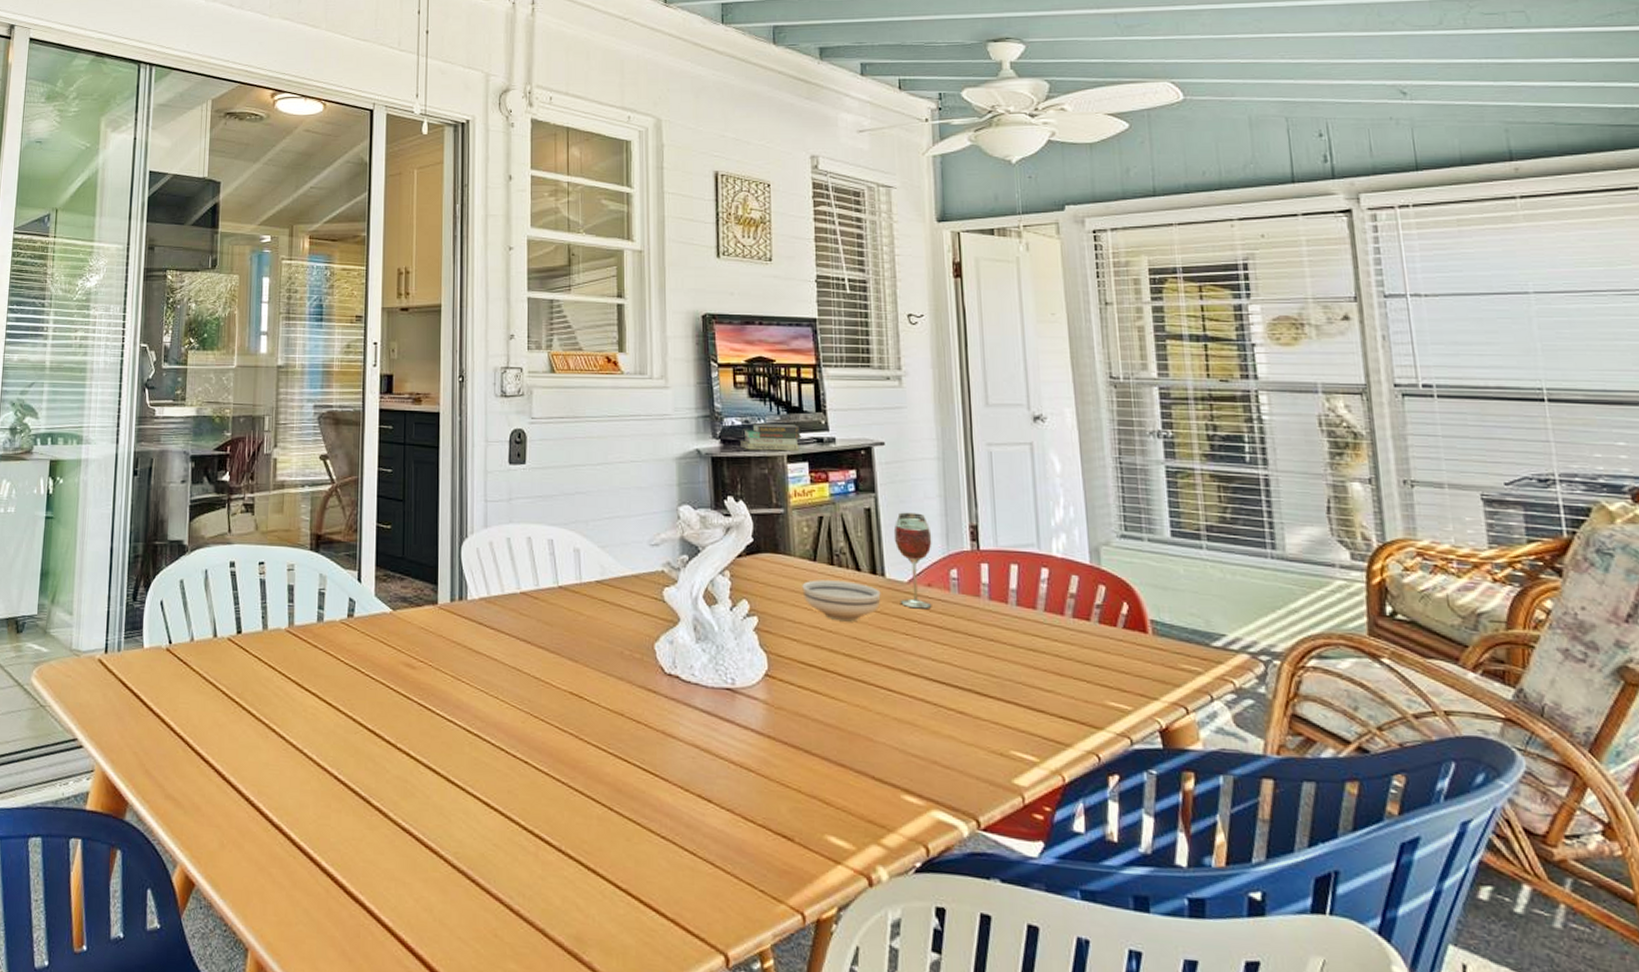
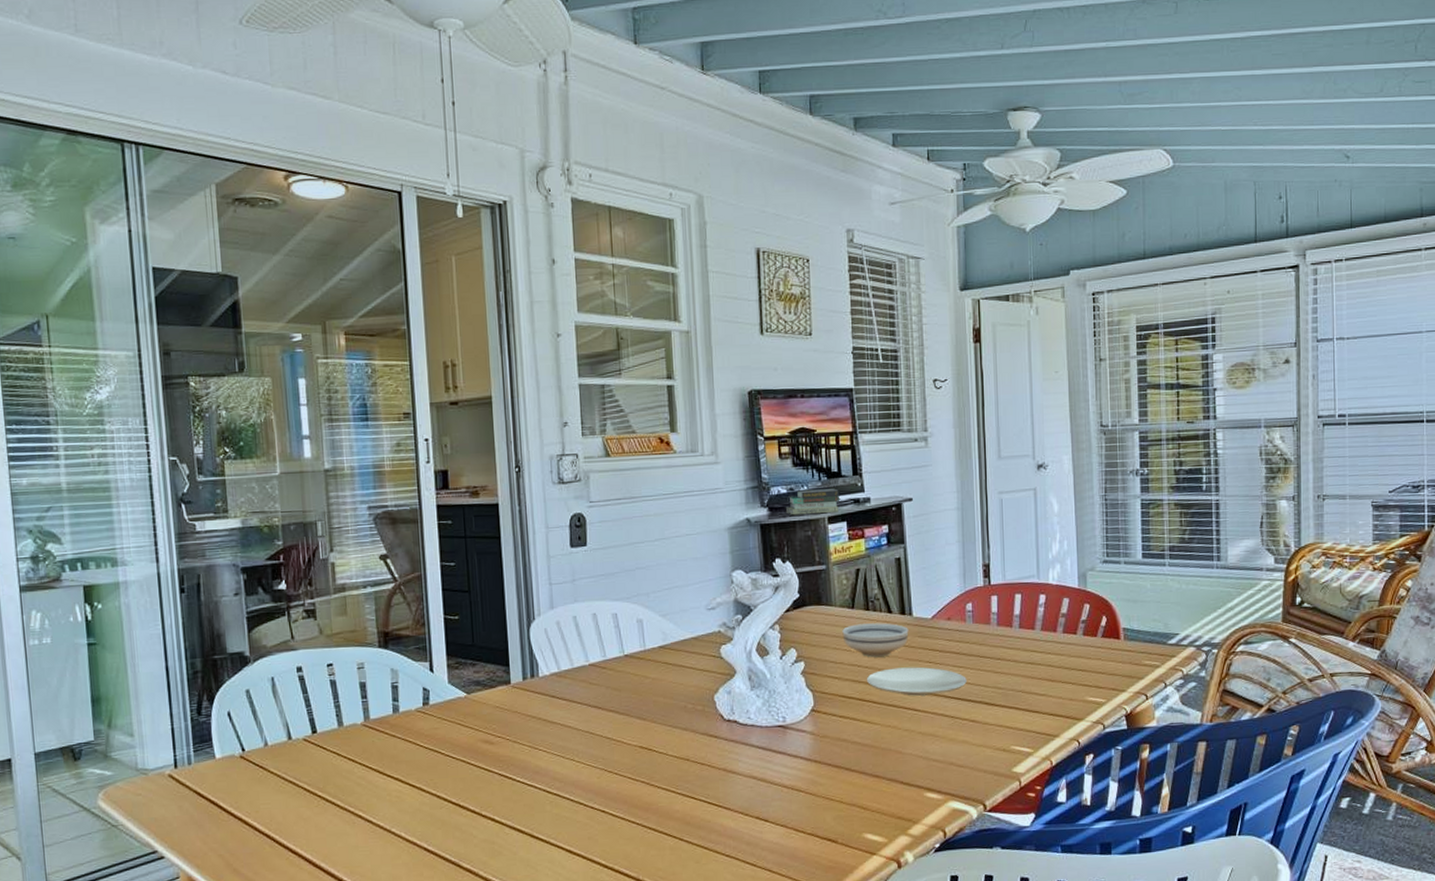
plate: none [830,636,953,674] -> present [866,667,967,696]
wineglass: present [893,512,932,609] -> none [919,558,952,640]

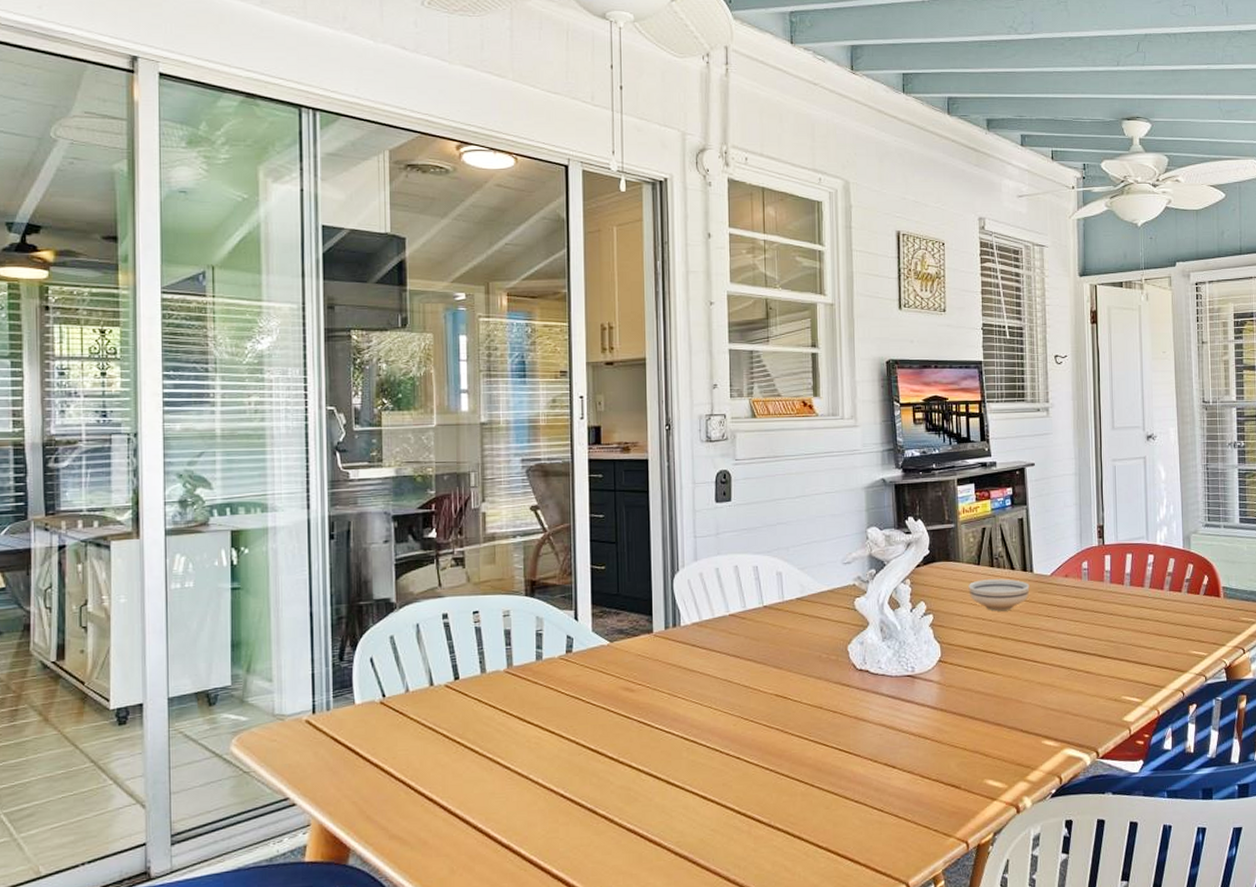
books: present [785,488,839,516] -> none [918,453,968,477]
plate: present [866,667,967,696] -> none [990,620,1082,648]

